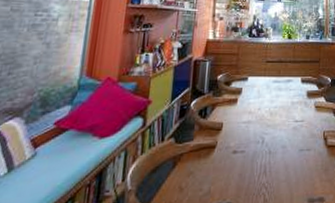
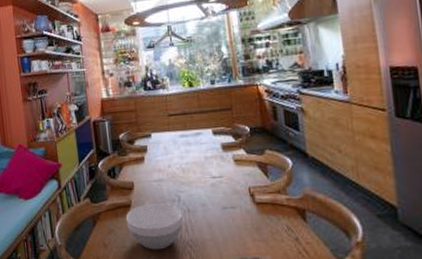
bowl: none [208,143,264,193] -> present [125,202,183,250]

